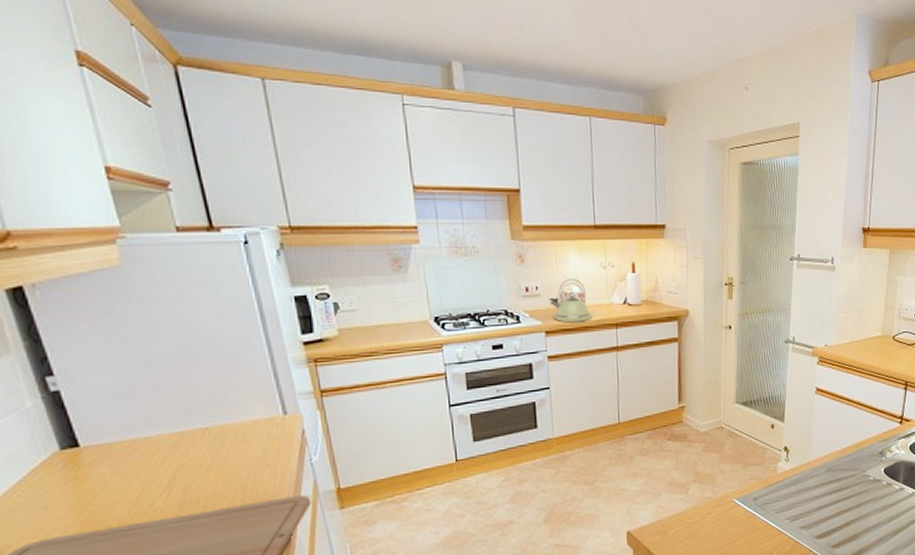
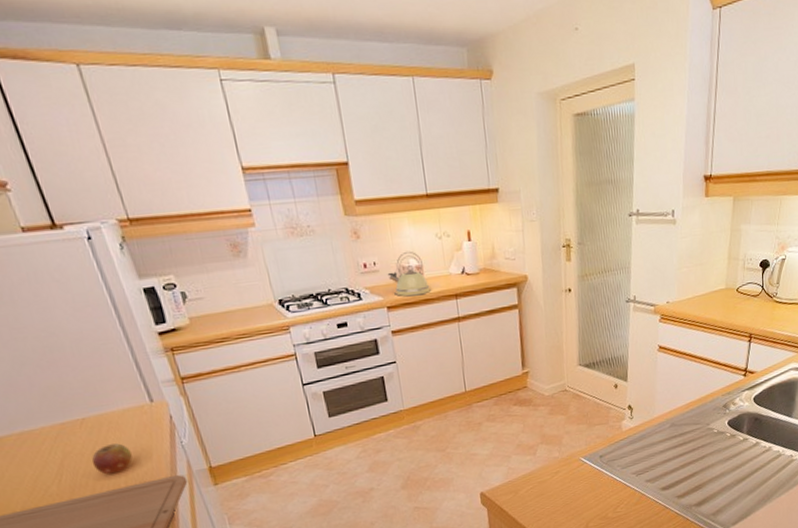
fruit: none [208,457,254,491] -> present [91,443,133,475]

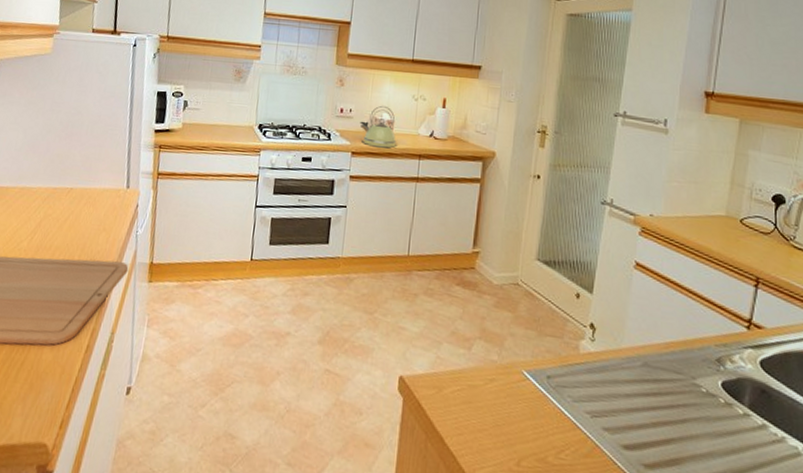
fruit: present [91,443,133,475] -> none [61,216,95,245]

